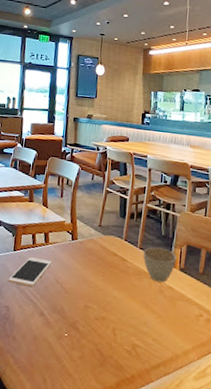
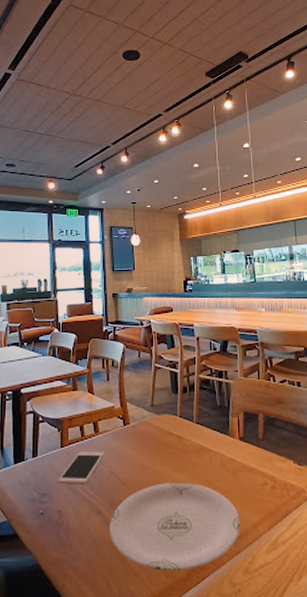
plate: none [49,298,172,381] -> present [110,483,240,571]
cup: present [143,247,176,283] -> none [200,419,234,456]

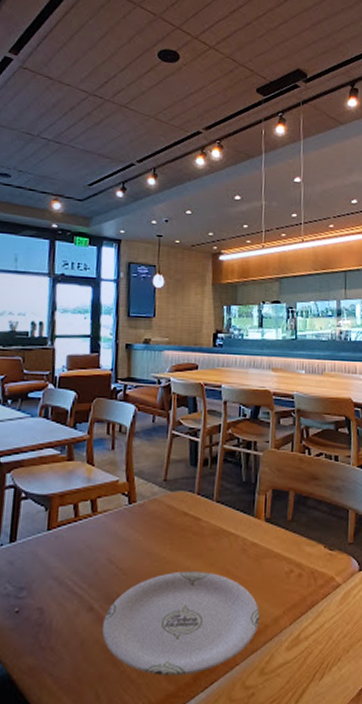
cell phone: present [57,451,105,485] -> none [40,535,103,576]

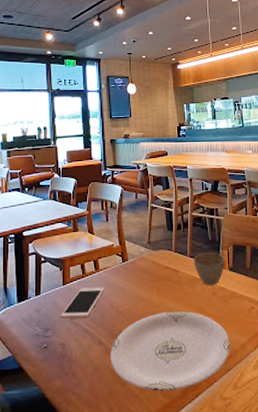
cell phone: none [40,535,103,576] -> present [60,287,105,319]
cup: none [221,497,261,540] -> present [193,252,225,286]

